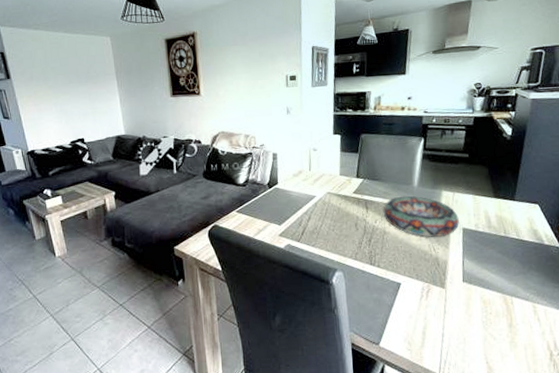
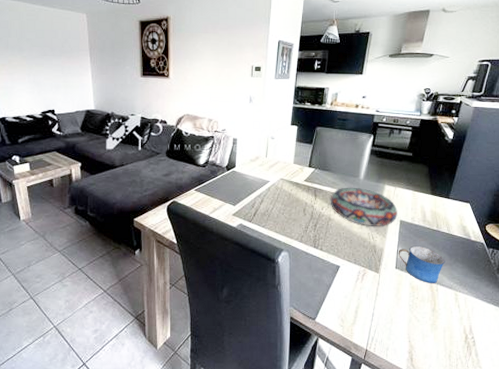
mug: none [464,255,518,296] -> present [398,246,445,283]

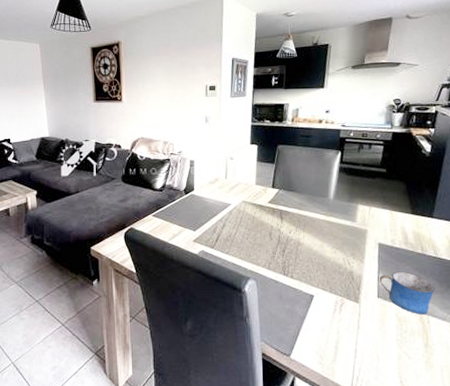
decorative bowl: present [330,187,398,226] -> none [298,208,375,251]

